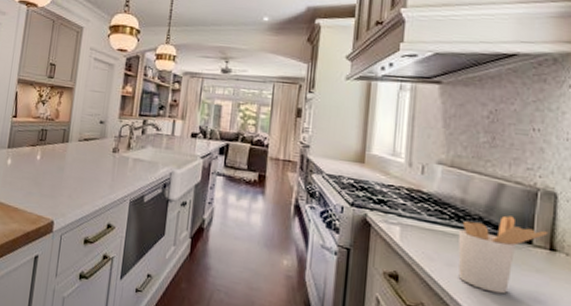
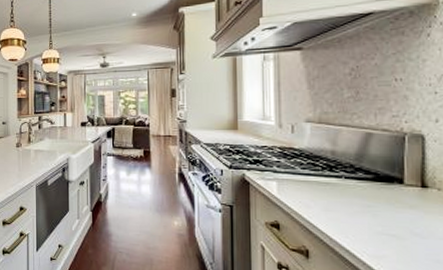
utensil holder: present [458,215,549,294] -> none [333,161,419,231]

